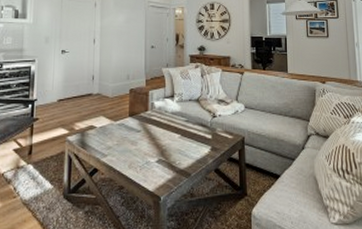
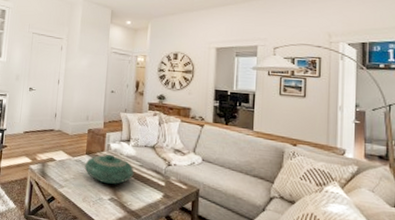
decorative bowl: none [128,113,180,146] -> present [84,154,134,185]

